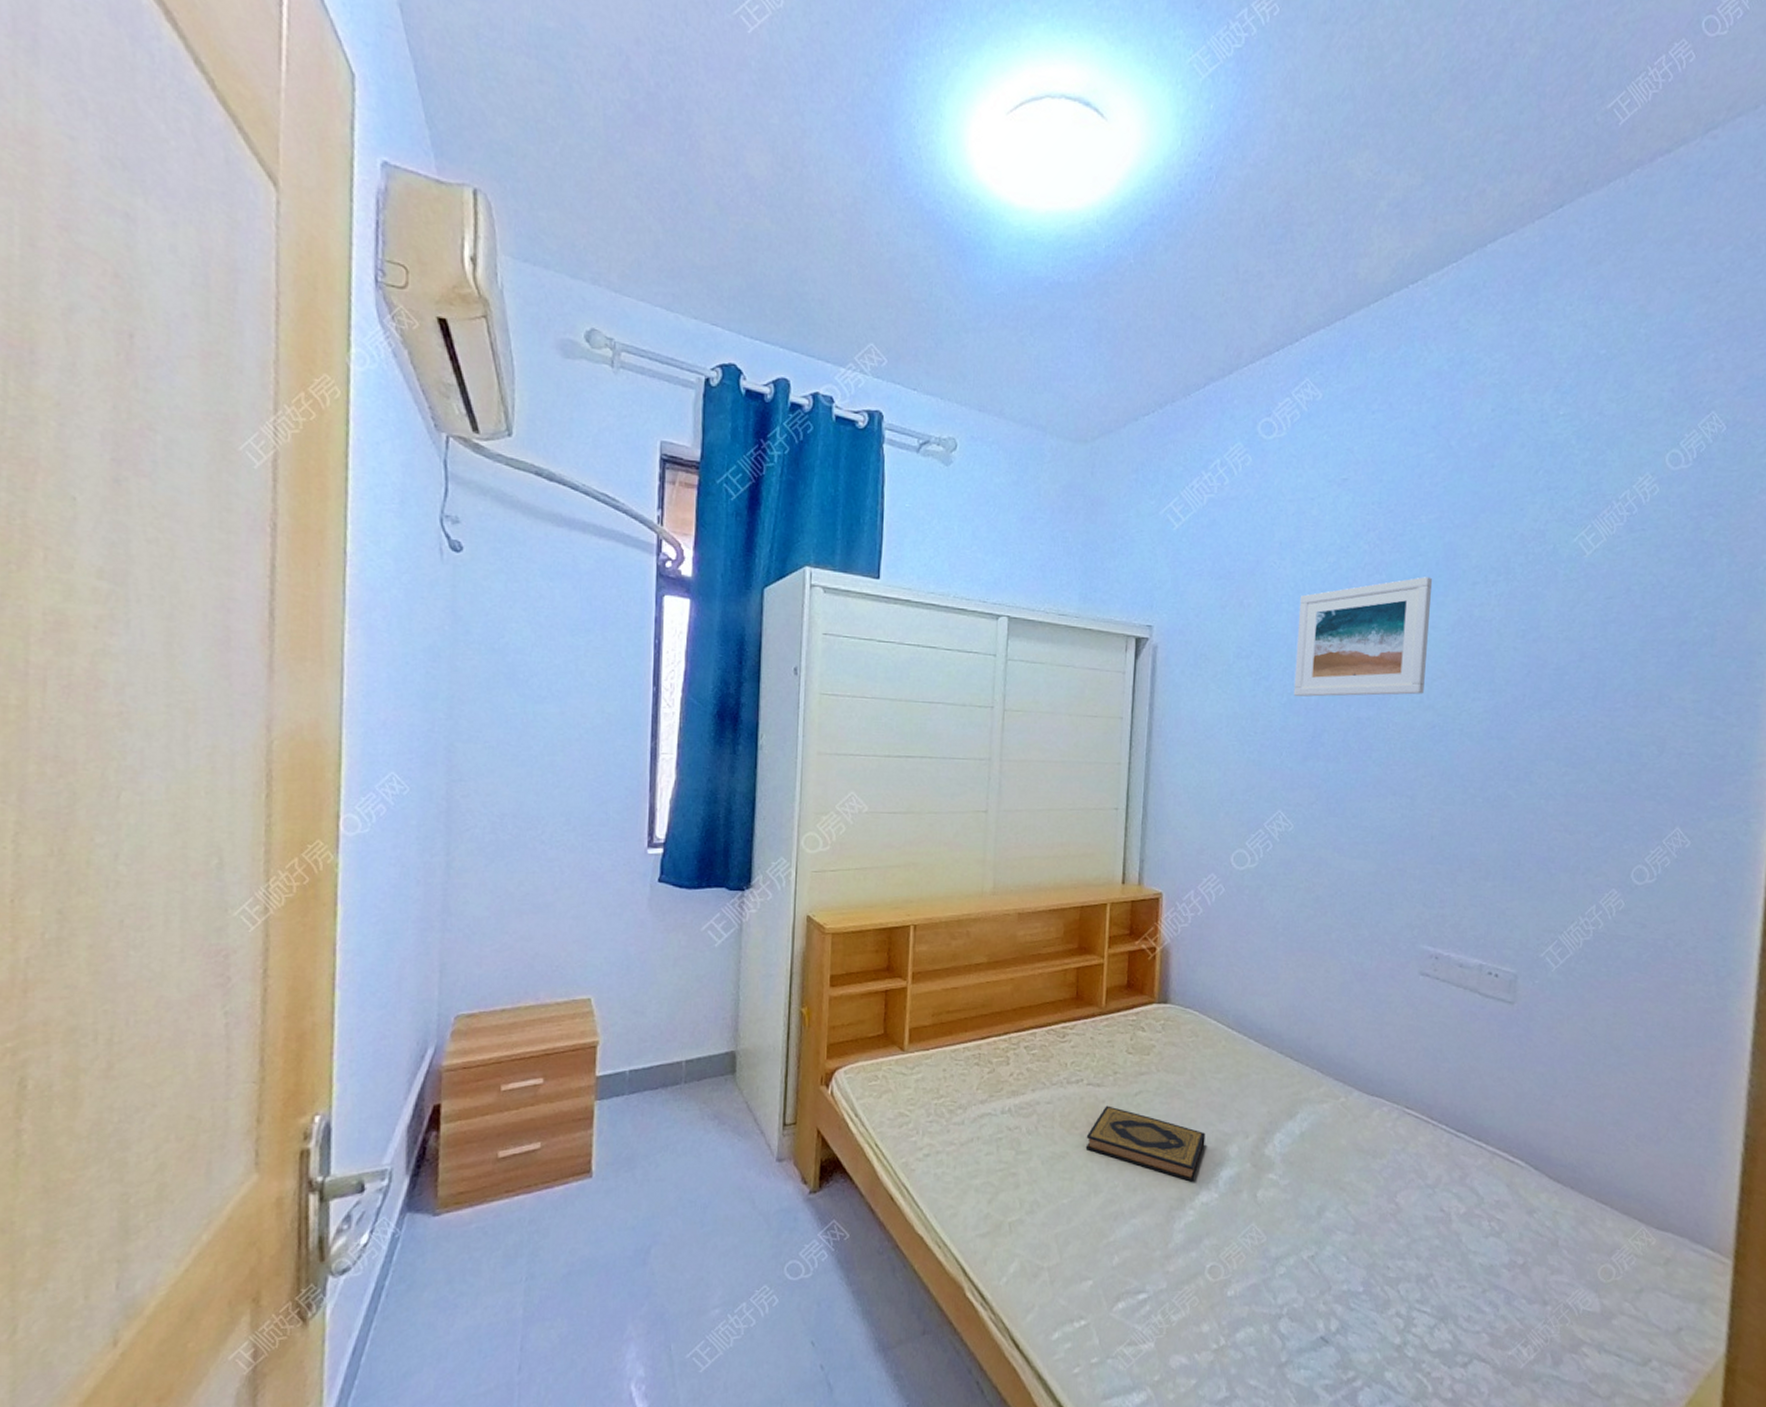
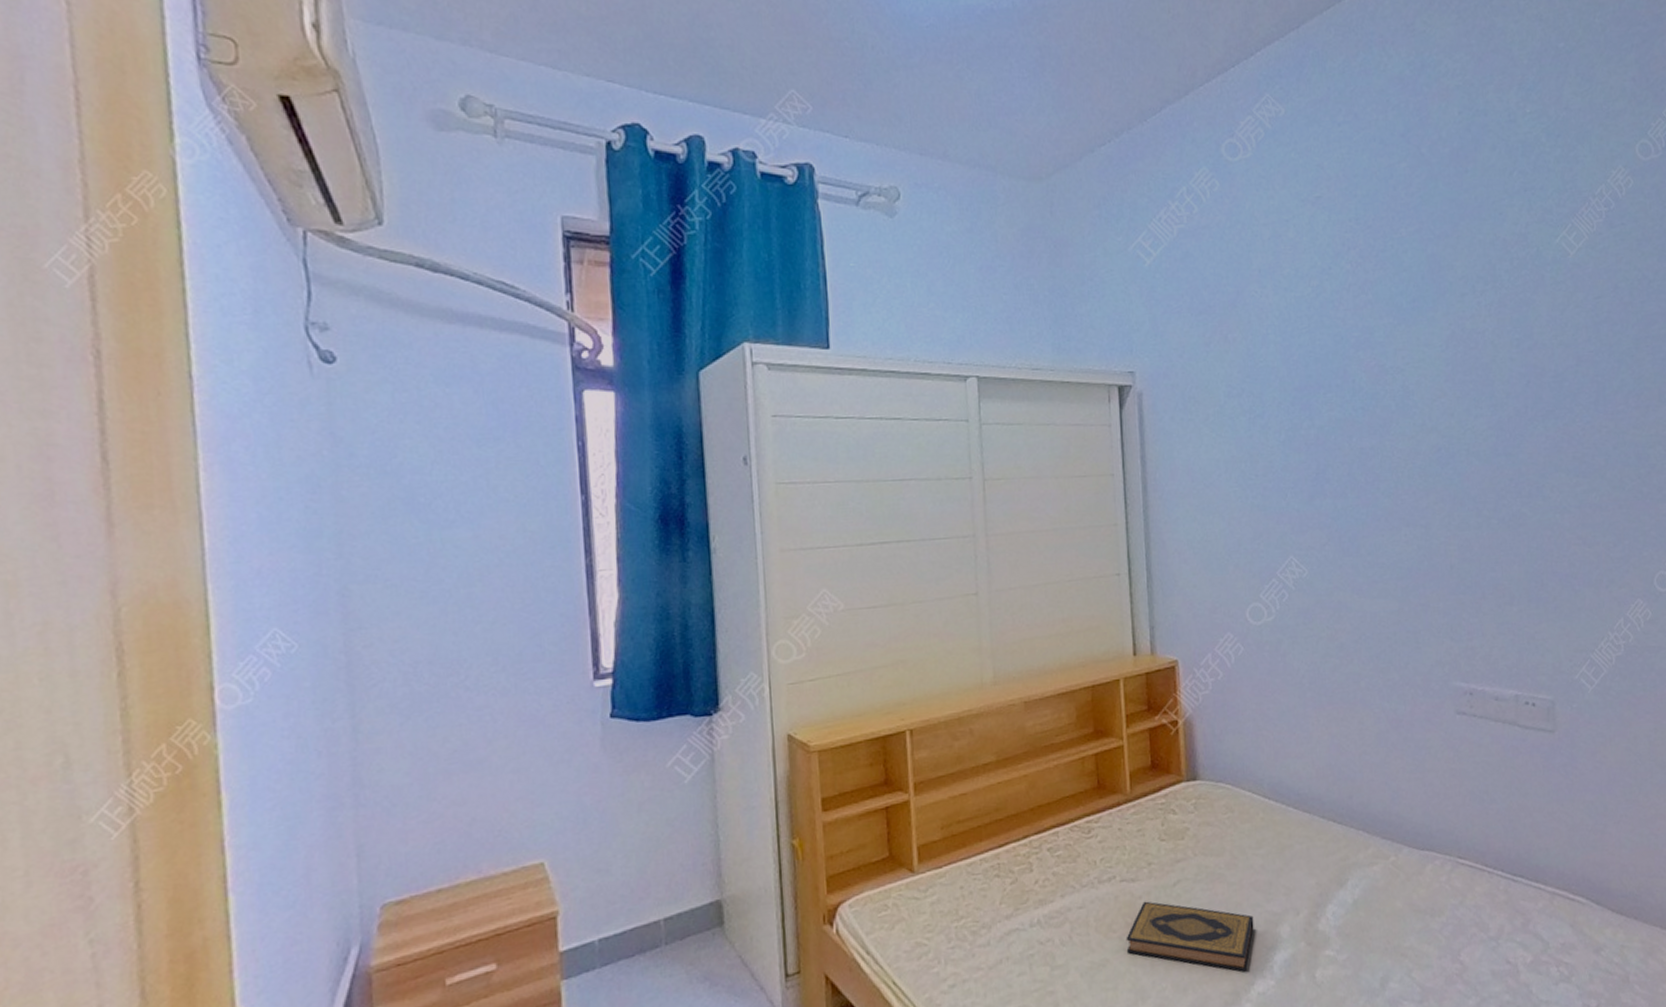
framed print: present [1293,577,1432,697] -> none [1286,292,1425,432]

